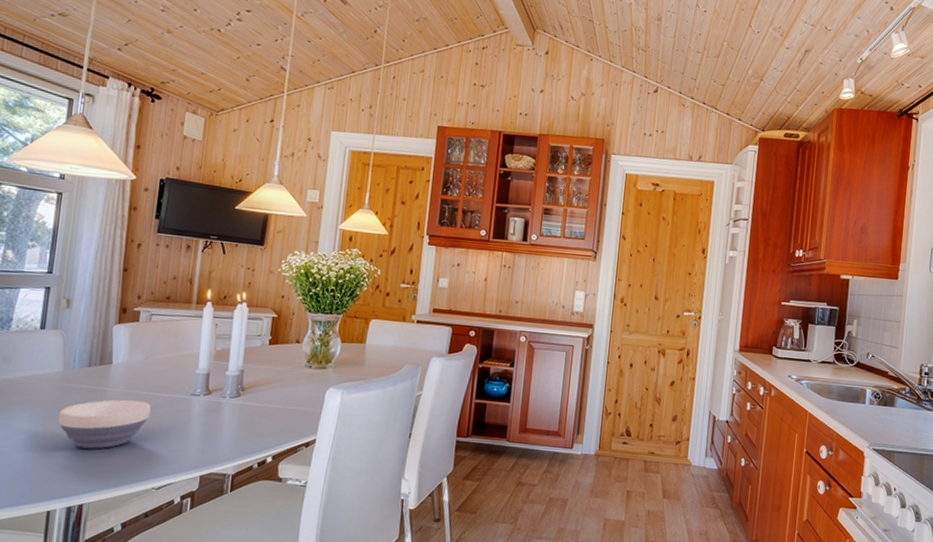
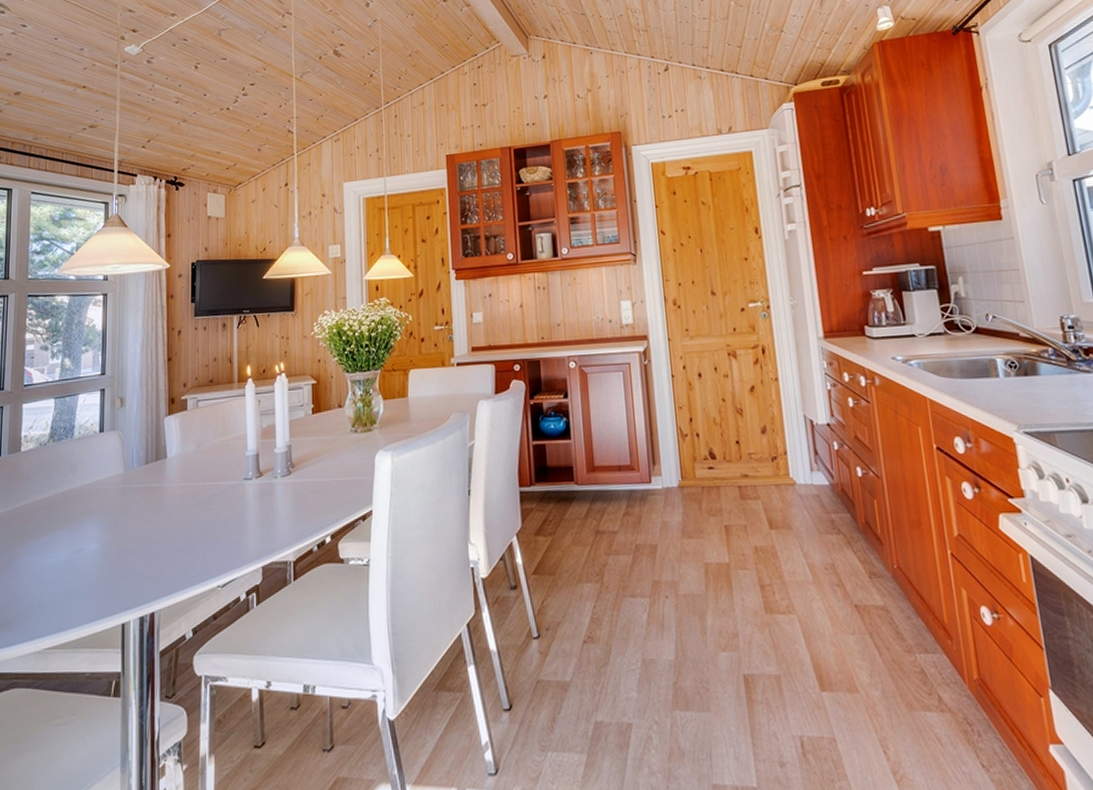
bowl: present [58,399,151,449] -> none [124,492,207,552]

